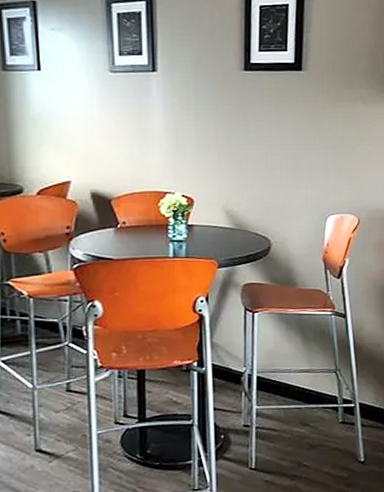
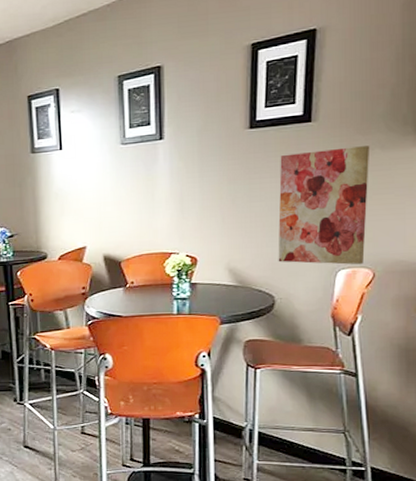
wall art: none [273,98,354,211] -> present [278,146,370,265]

